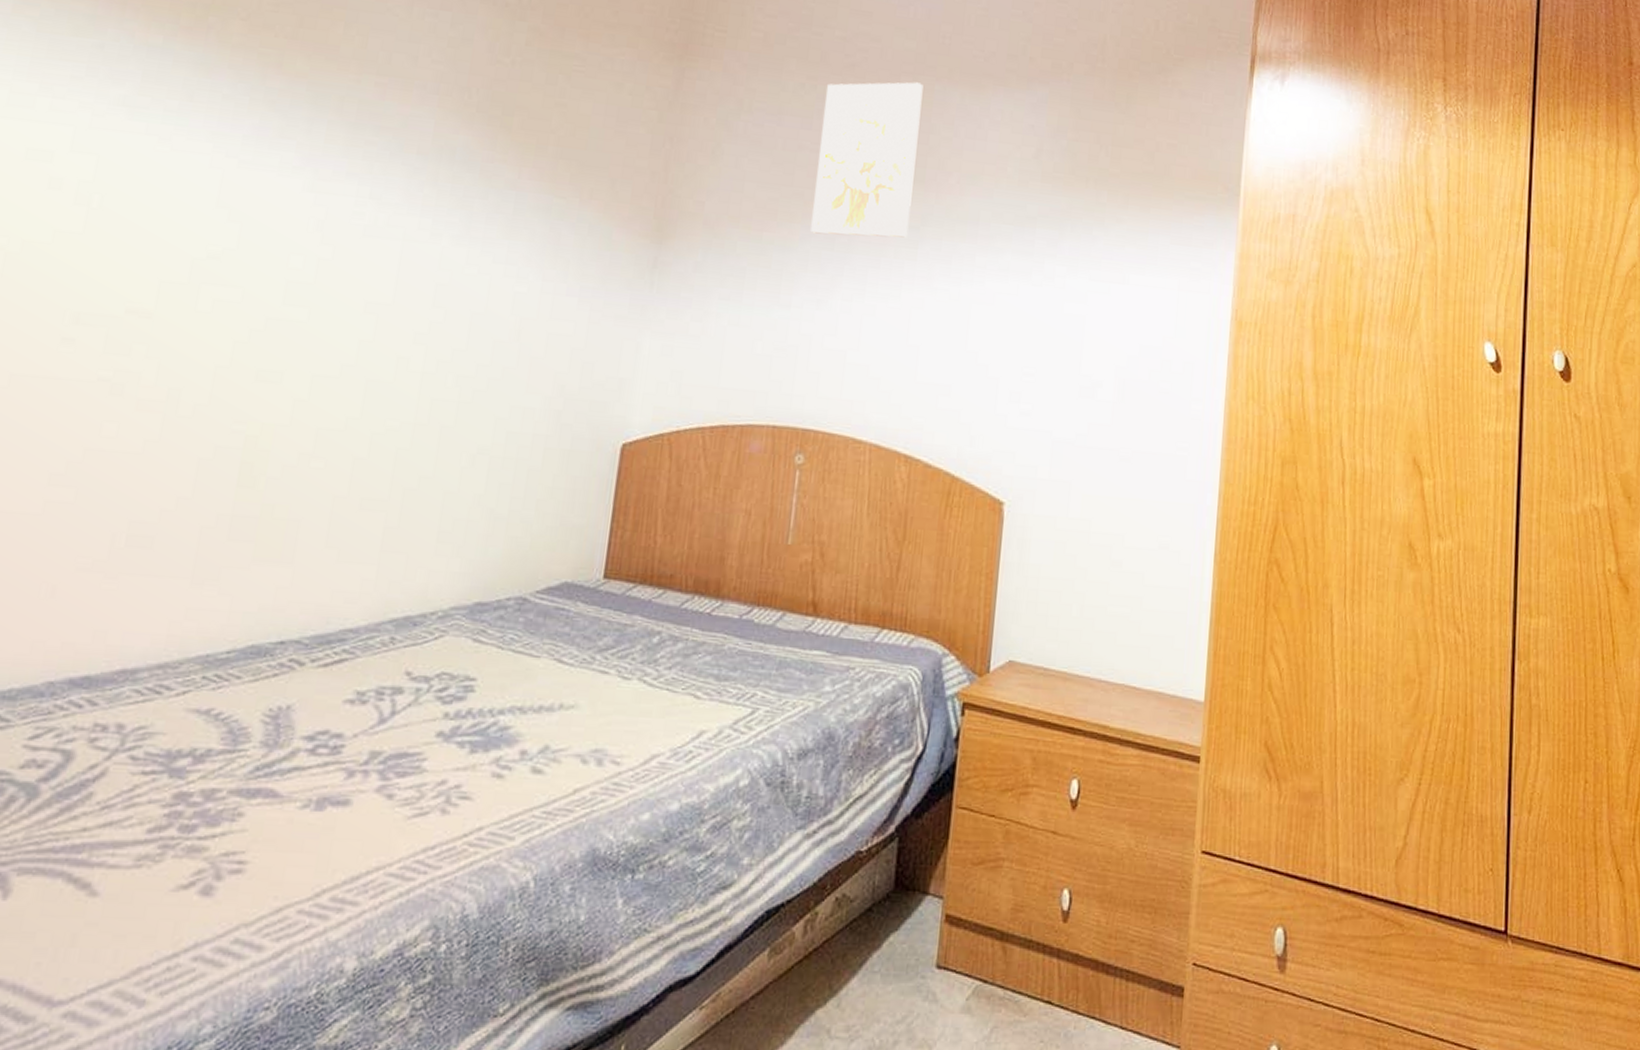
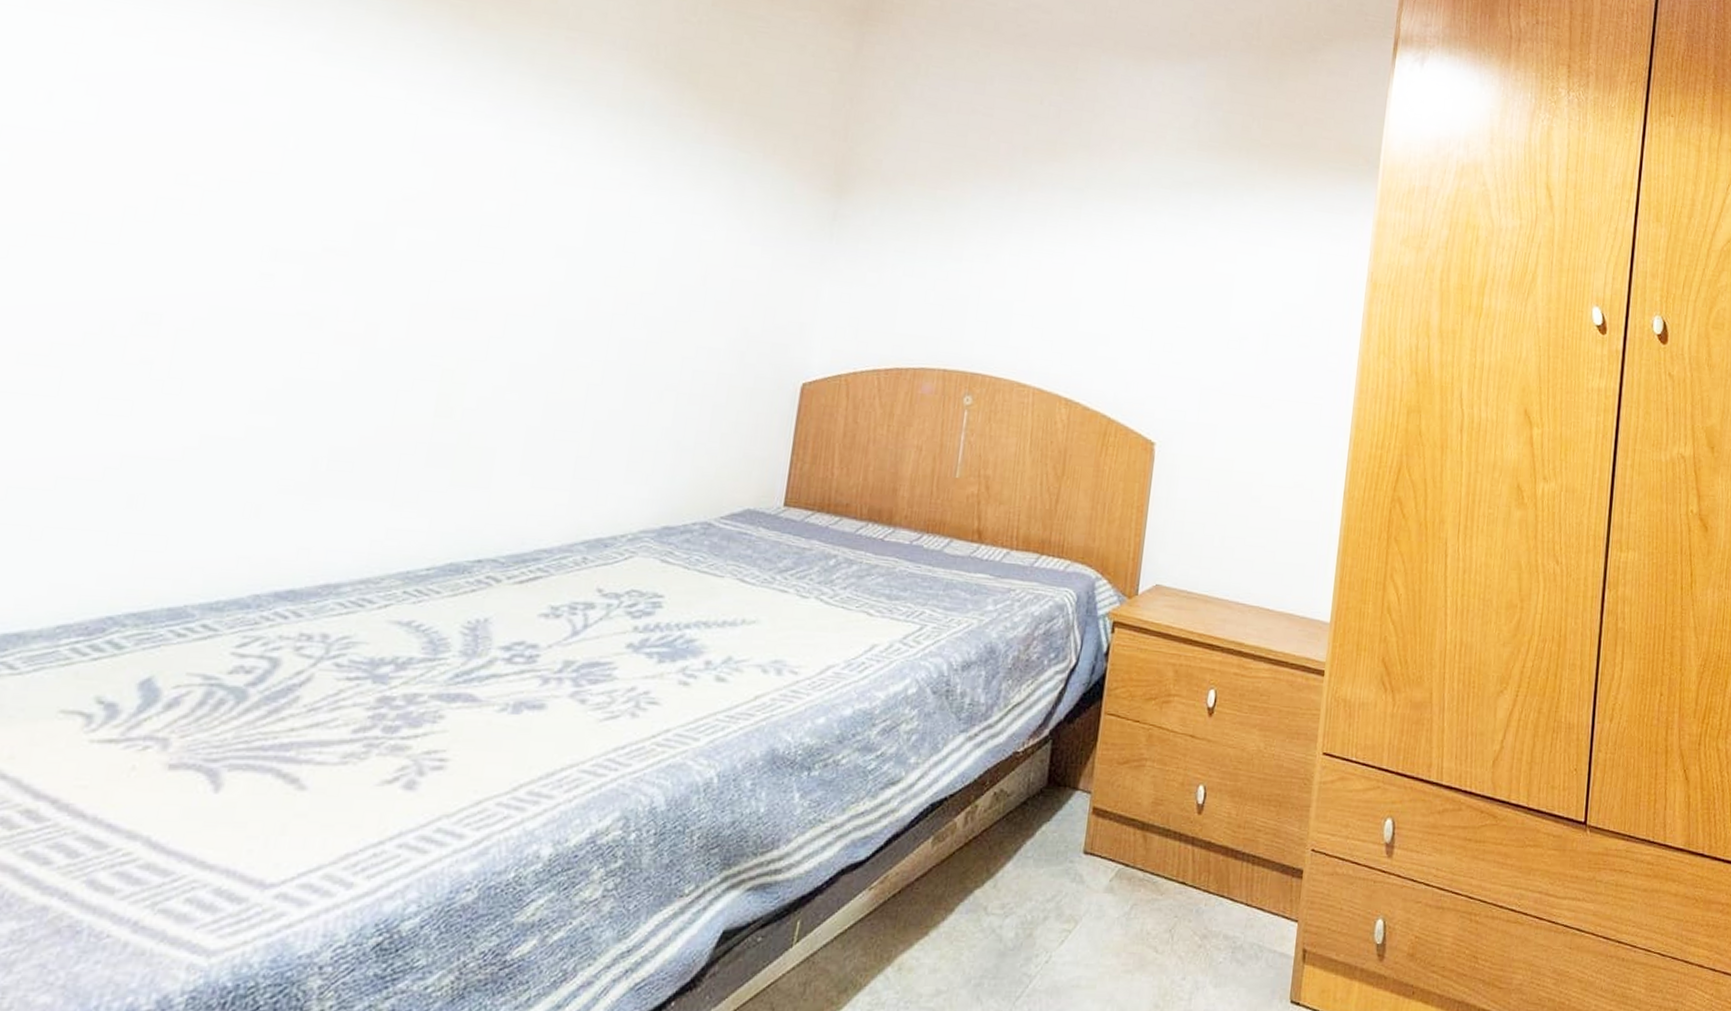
wall art: present [811,82,924,238] -> none [982,51,1090,199]

